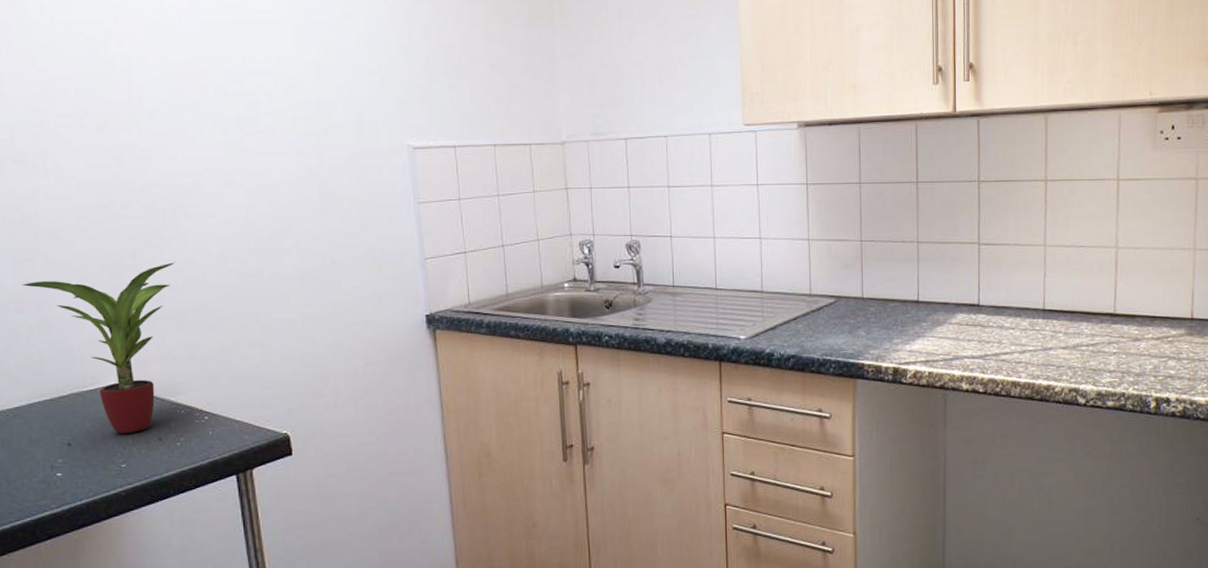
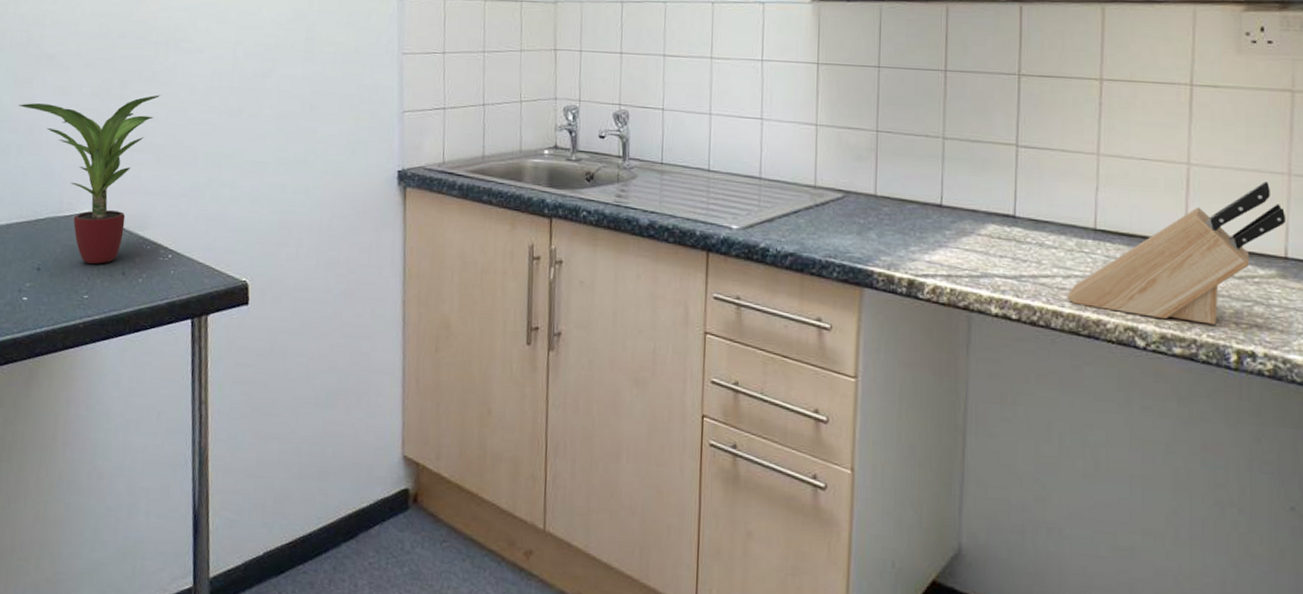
knife block: none [1023,257,1192,380] -> present [1067,182,1287,325]

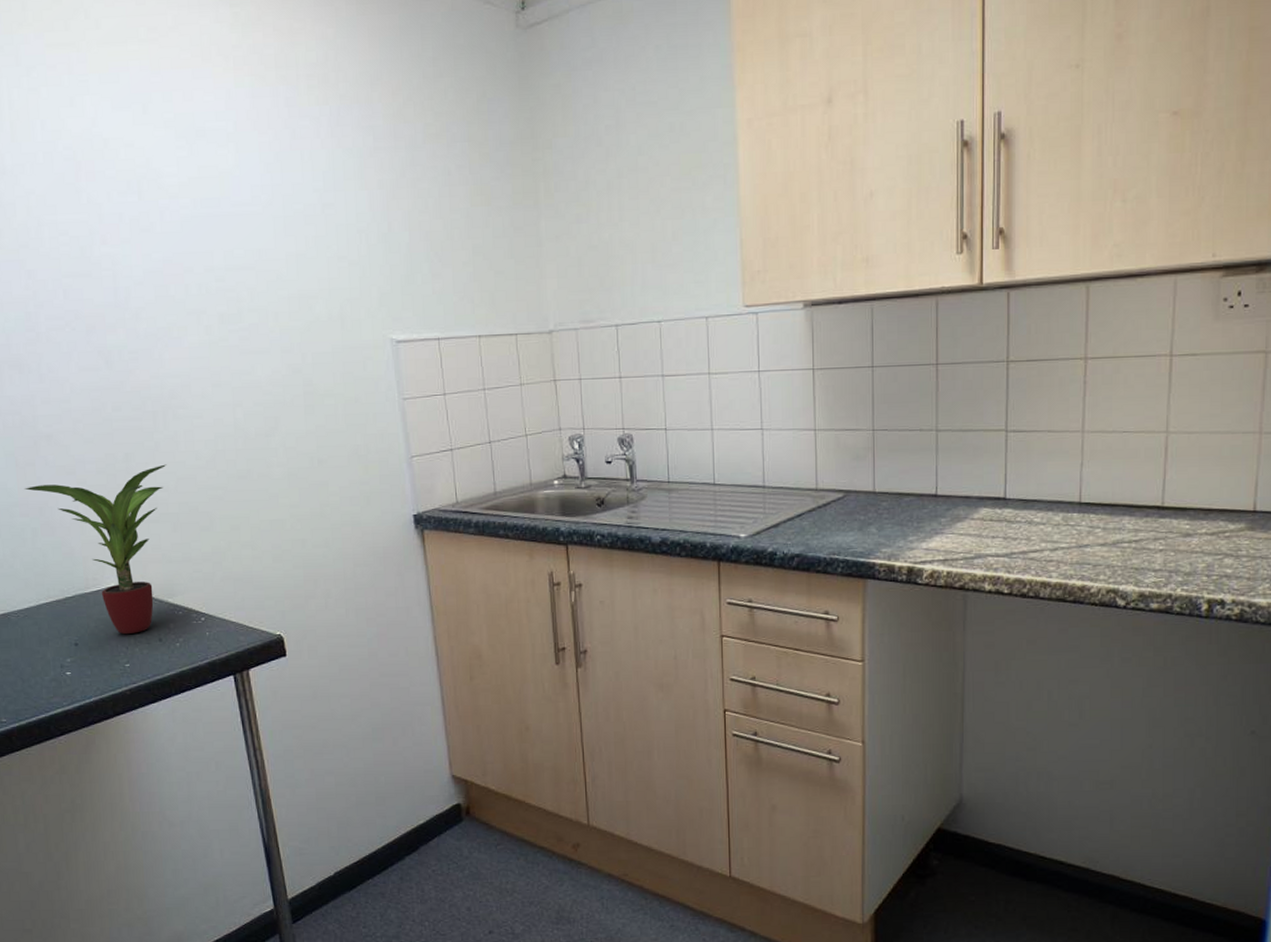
knife block: present [1067,182,1287,325] -> none [1054,442,1256,579]

